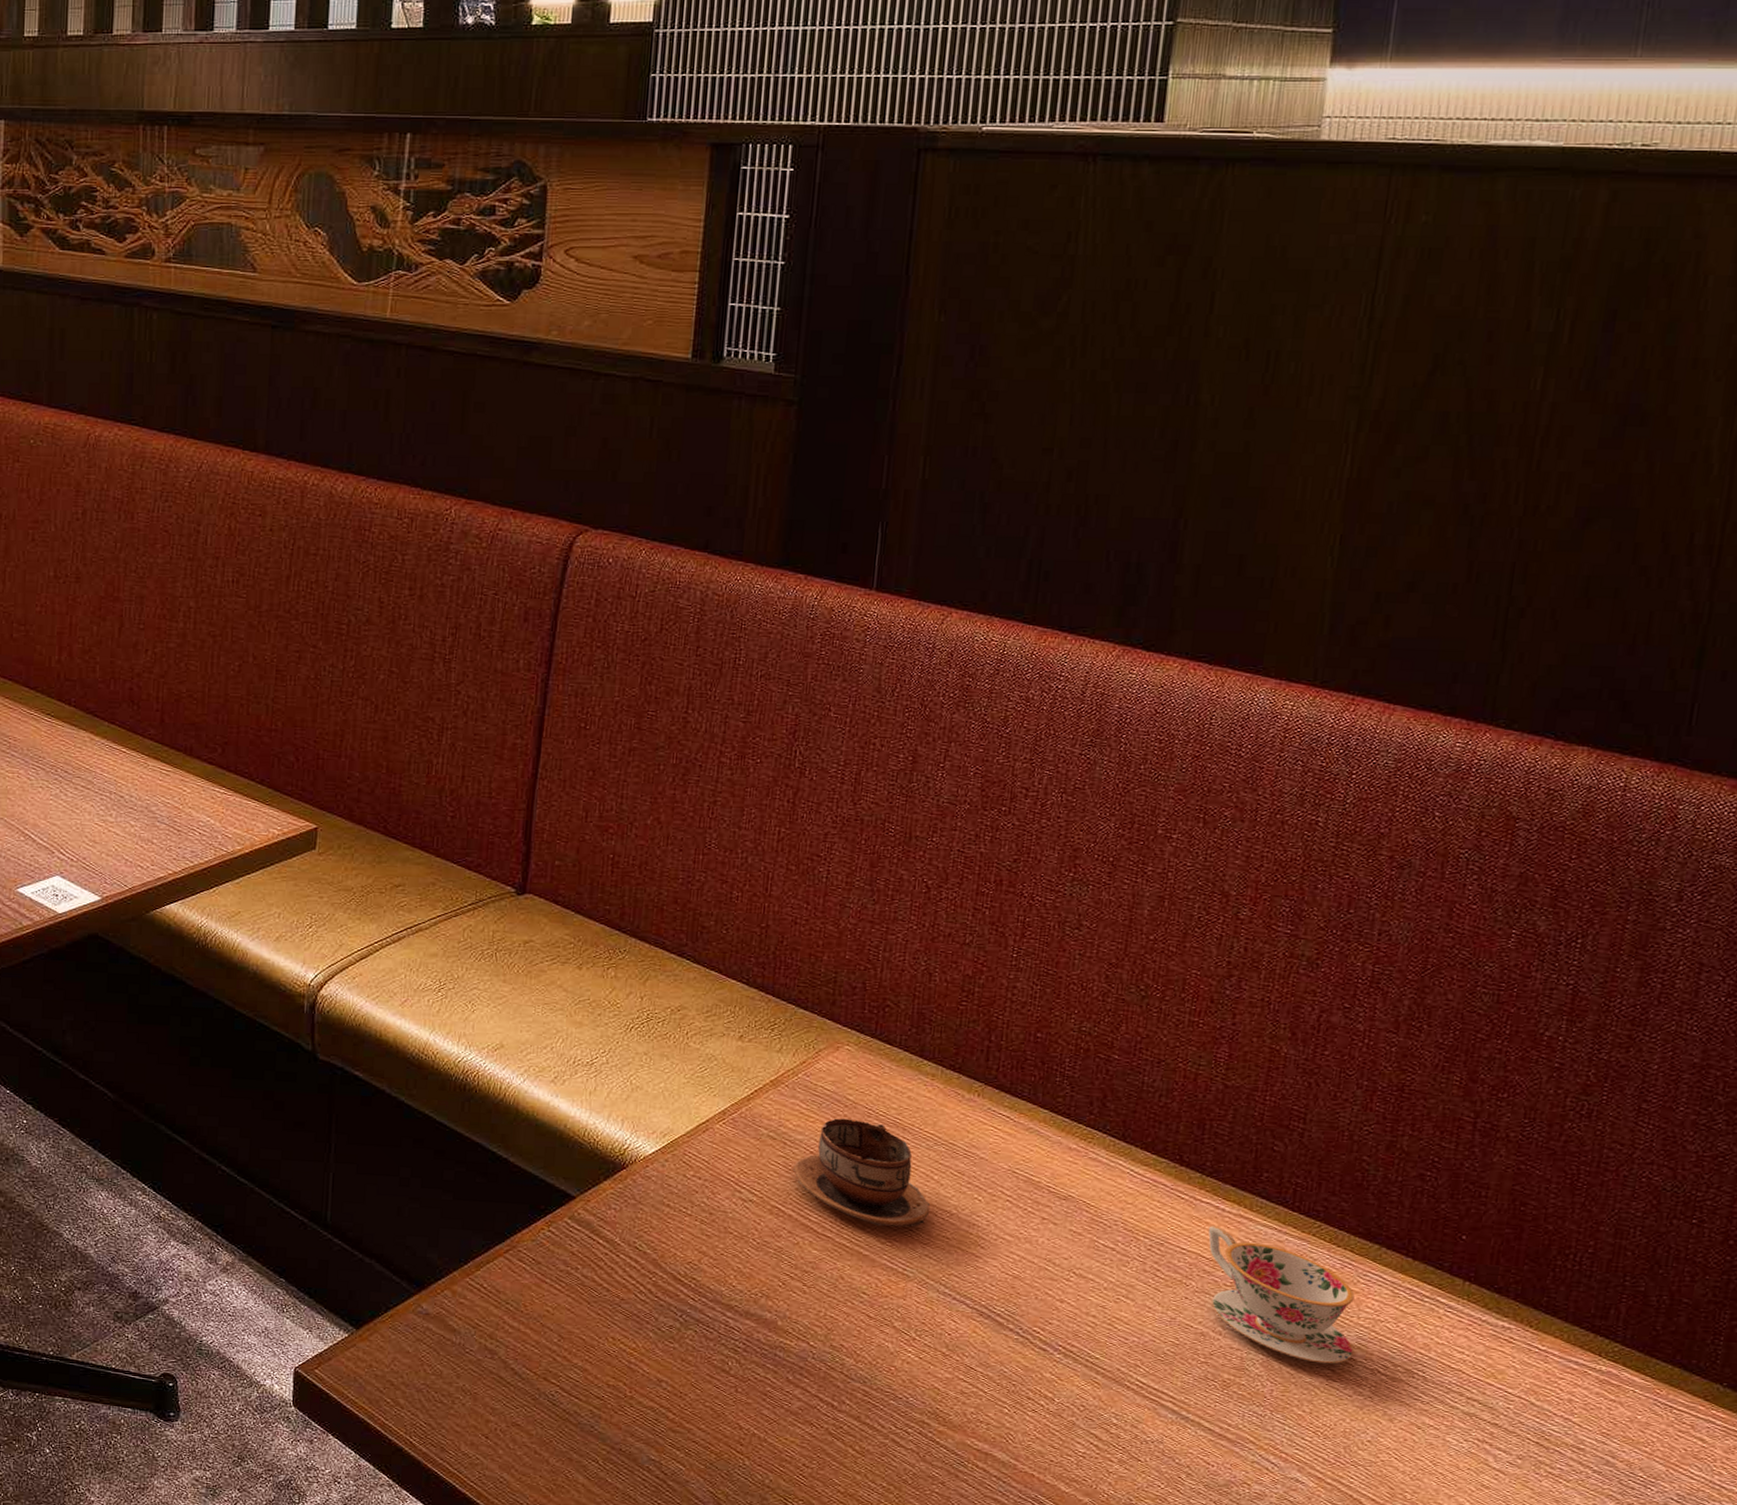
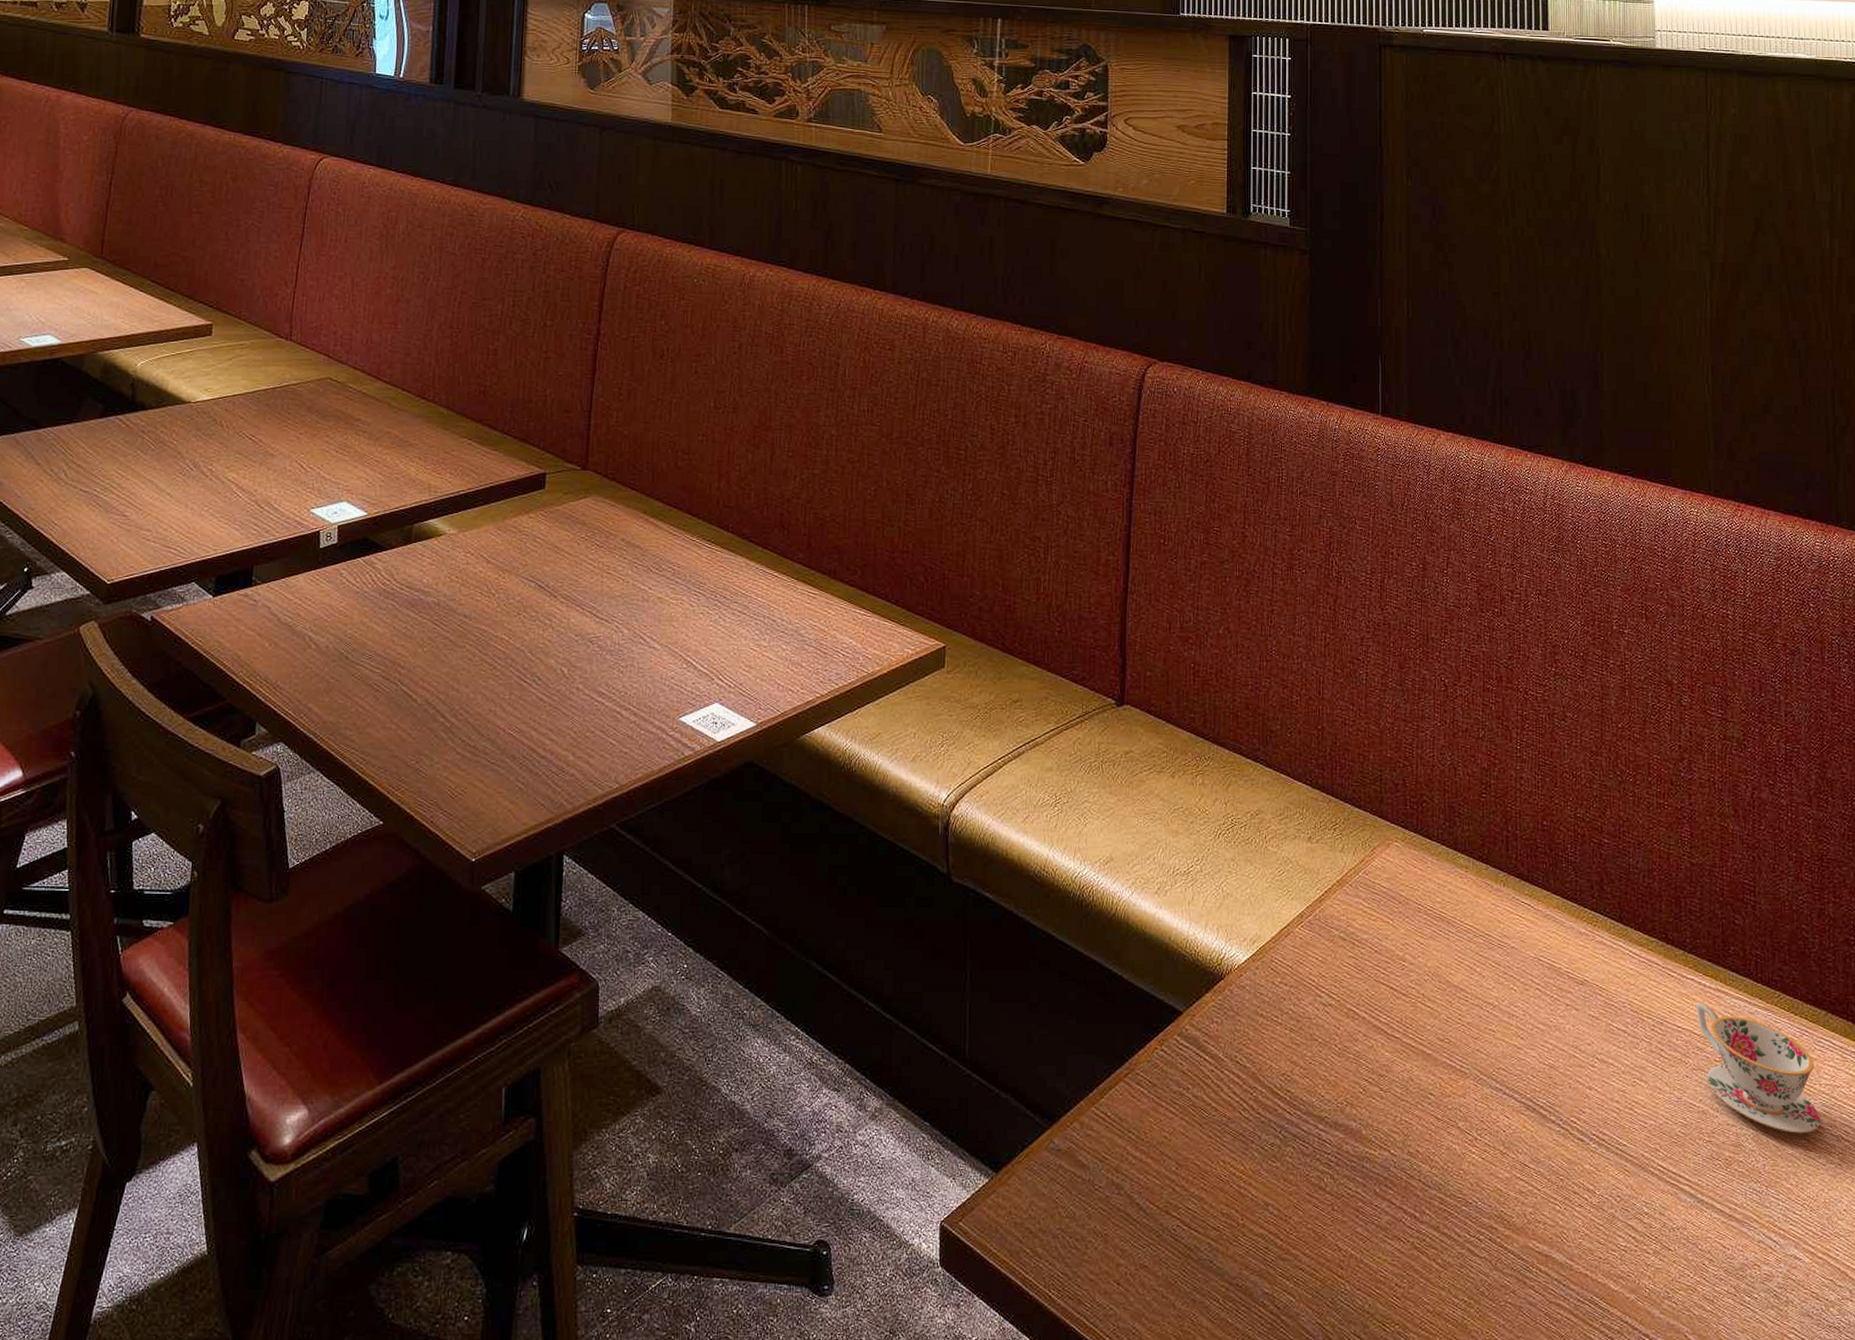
cup: present [793,1118,931,1227] -> none [1363,915,1477,1023]

